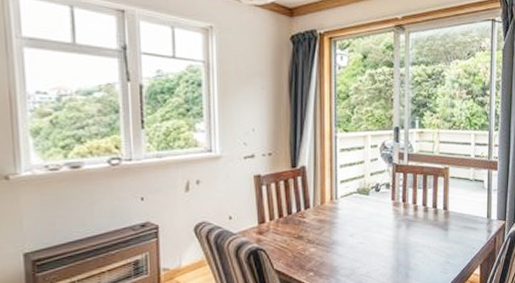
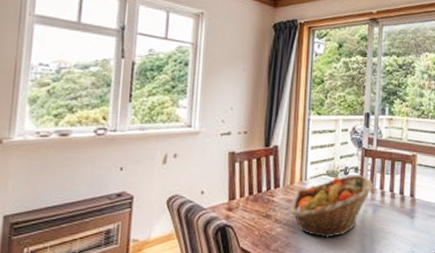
fruit basket: none [322,191,406,255] -> present [289,175,374,238]

